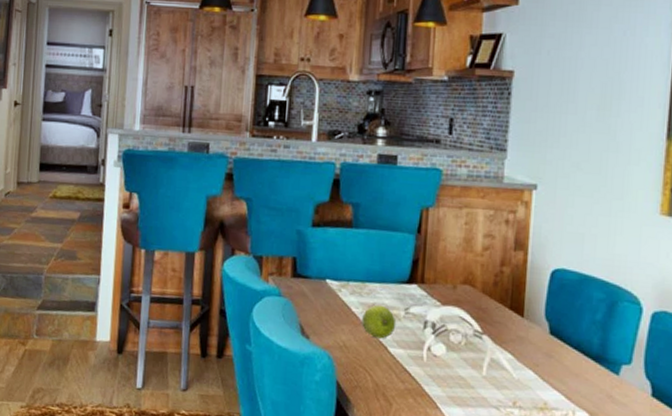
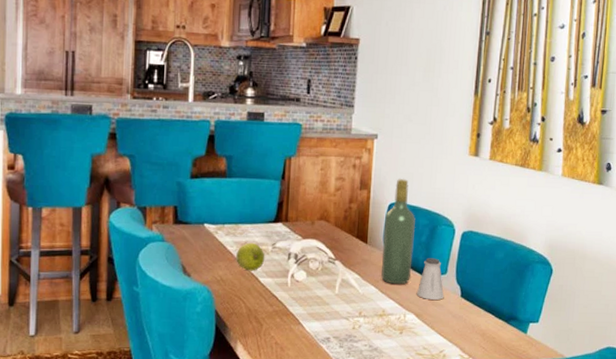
wine bottle: none [542,240,588,373] -> present [381,179,416,285]
saltshaker: none [590,341,628,397] -> present [417,258,444,300]

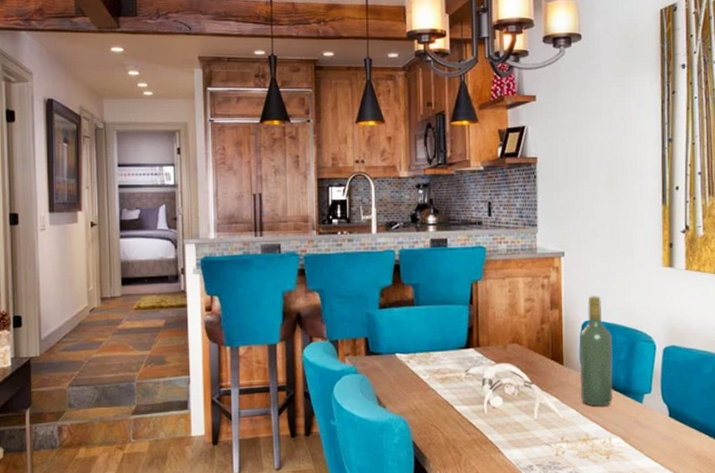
apple: present [236,242,265,271] -> none [430,370,459,399]
saltshaker: present [417,258,444,300] -> none [621,376,651,421]

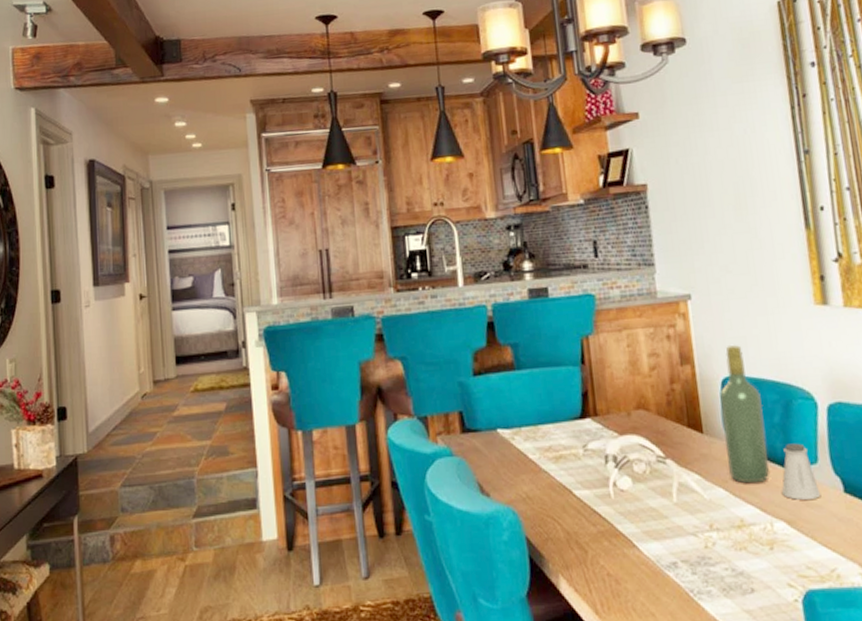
saltshaker: none [621,376,651,421] -> present [782,443,821,500]

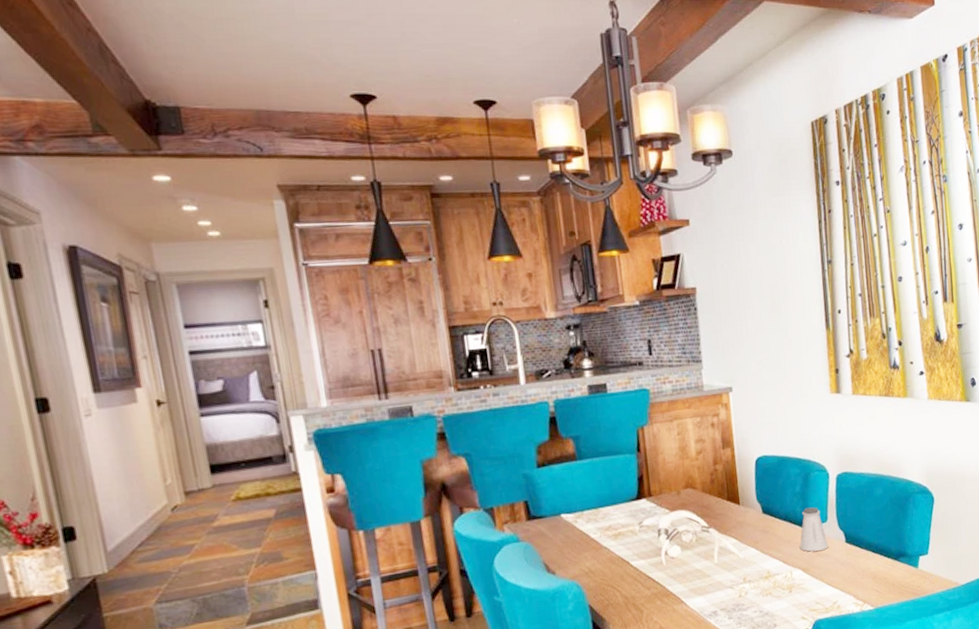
wine bottle: present [719,345,771,484] -> none [753,429,792,542]

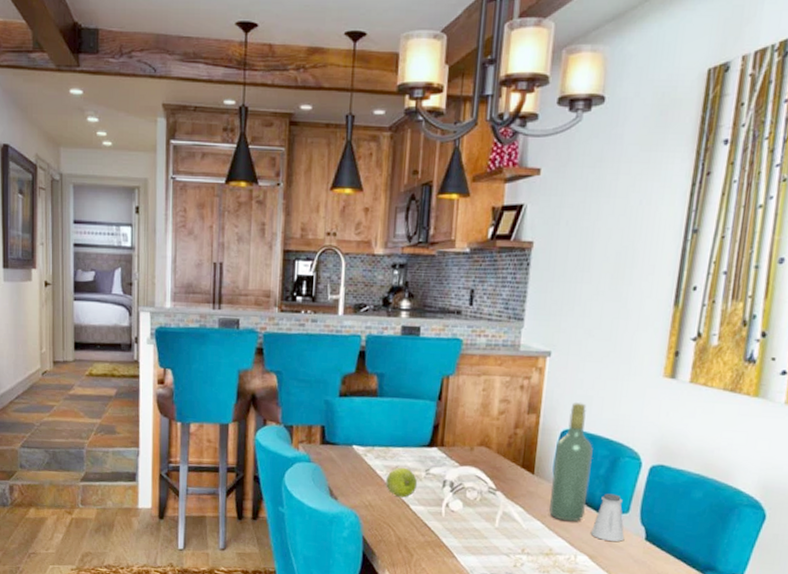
apple: none [601,525,634,557] -> present [386,467,418,498]
wine bottle: none [753,429,792,542] -> present [549,403,593,522]

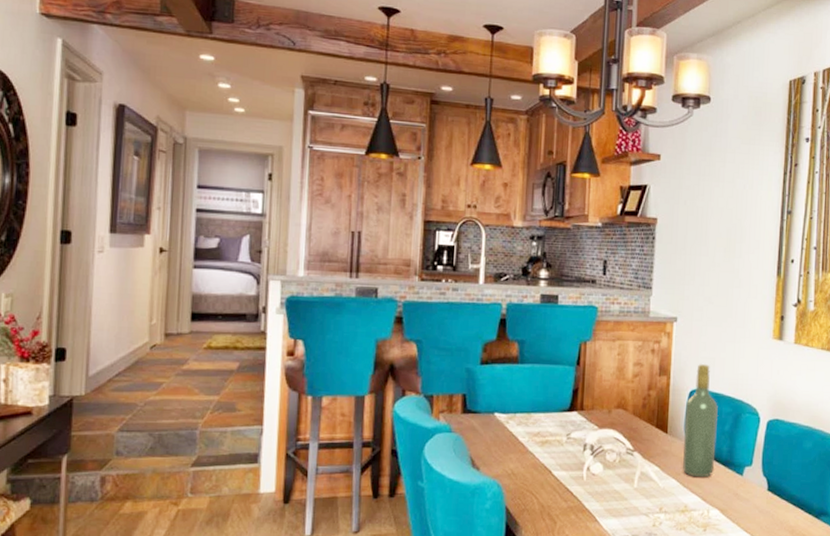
apple: present [386,467,418,498] -> none [528,433,559,464]
saltshaker: present [591,493,625,542] -> none [721,448,750,494]

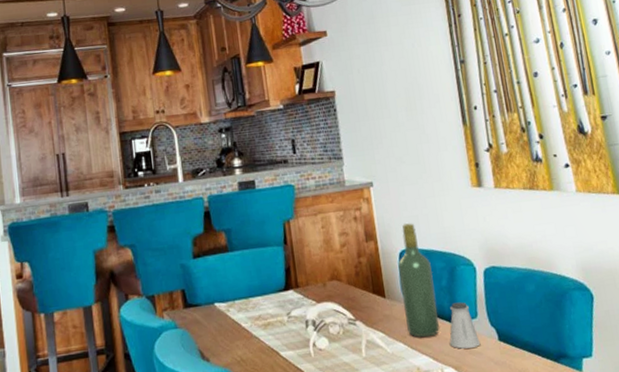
saltshaker: none [721,448,750,494] -> present [449,302,481,349]

